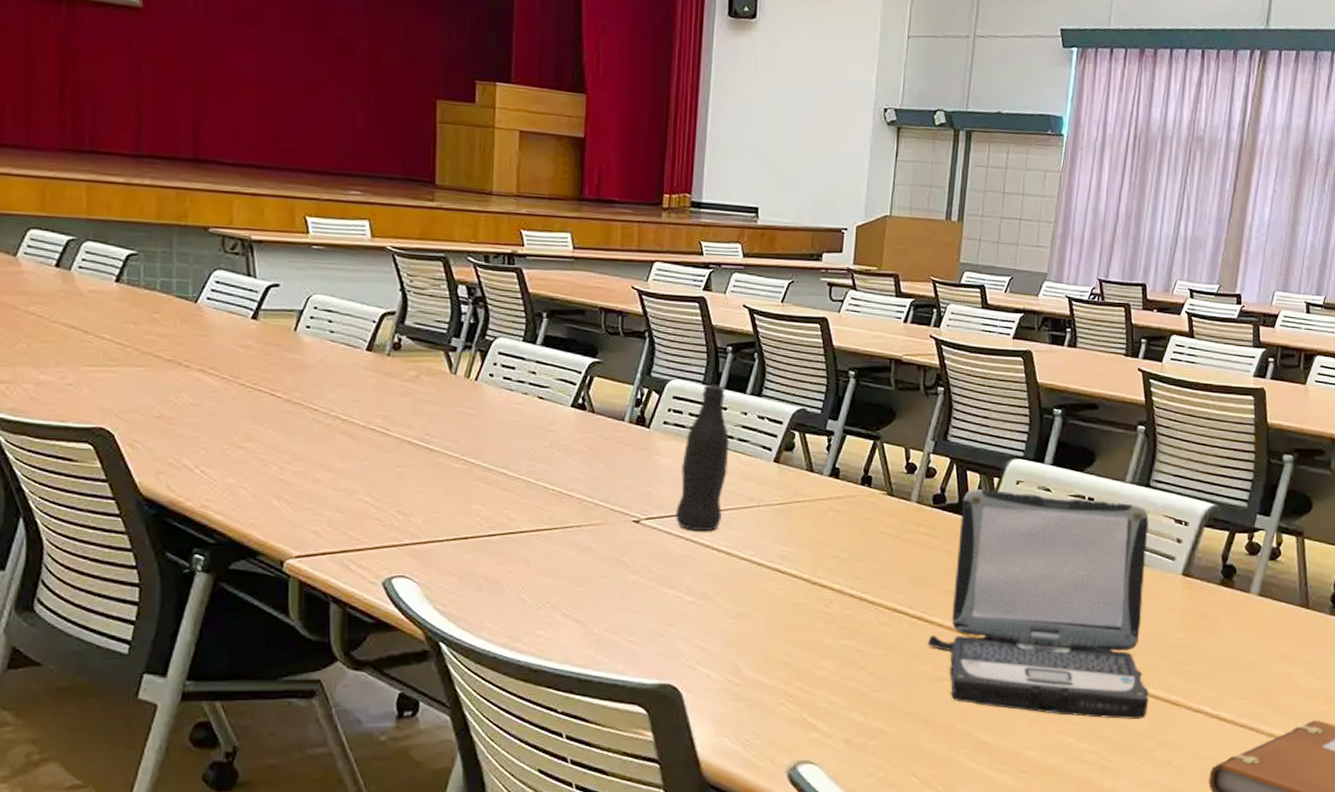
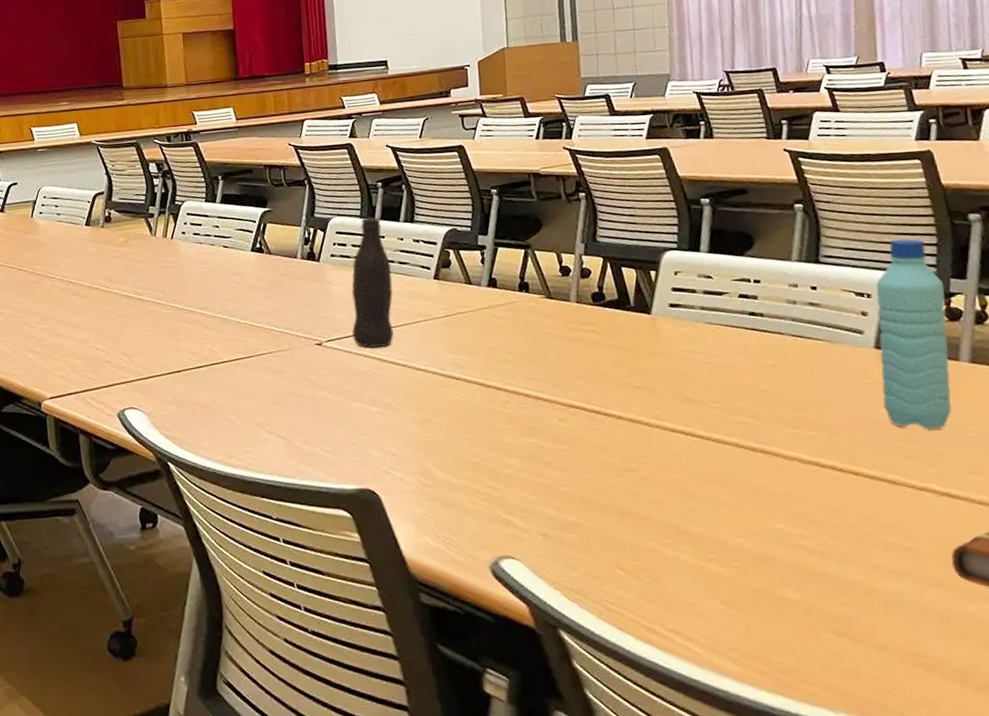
laptop: present [927,489,1149,719] -> none [609,281,864,502]
water bottle: none [1179,472,1251,656] -> present [876,239,952,430]

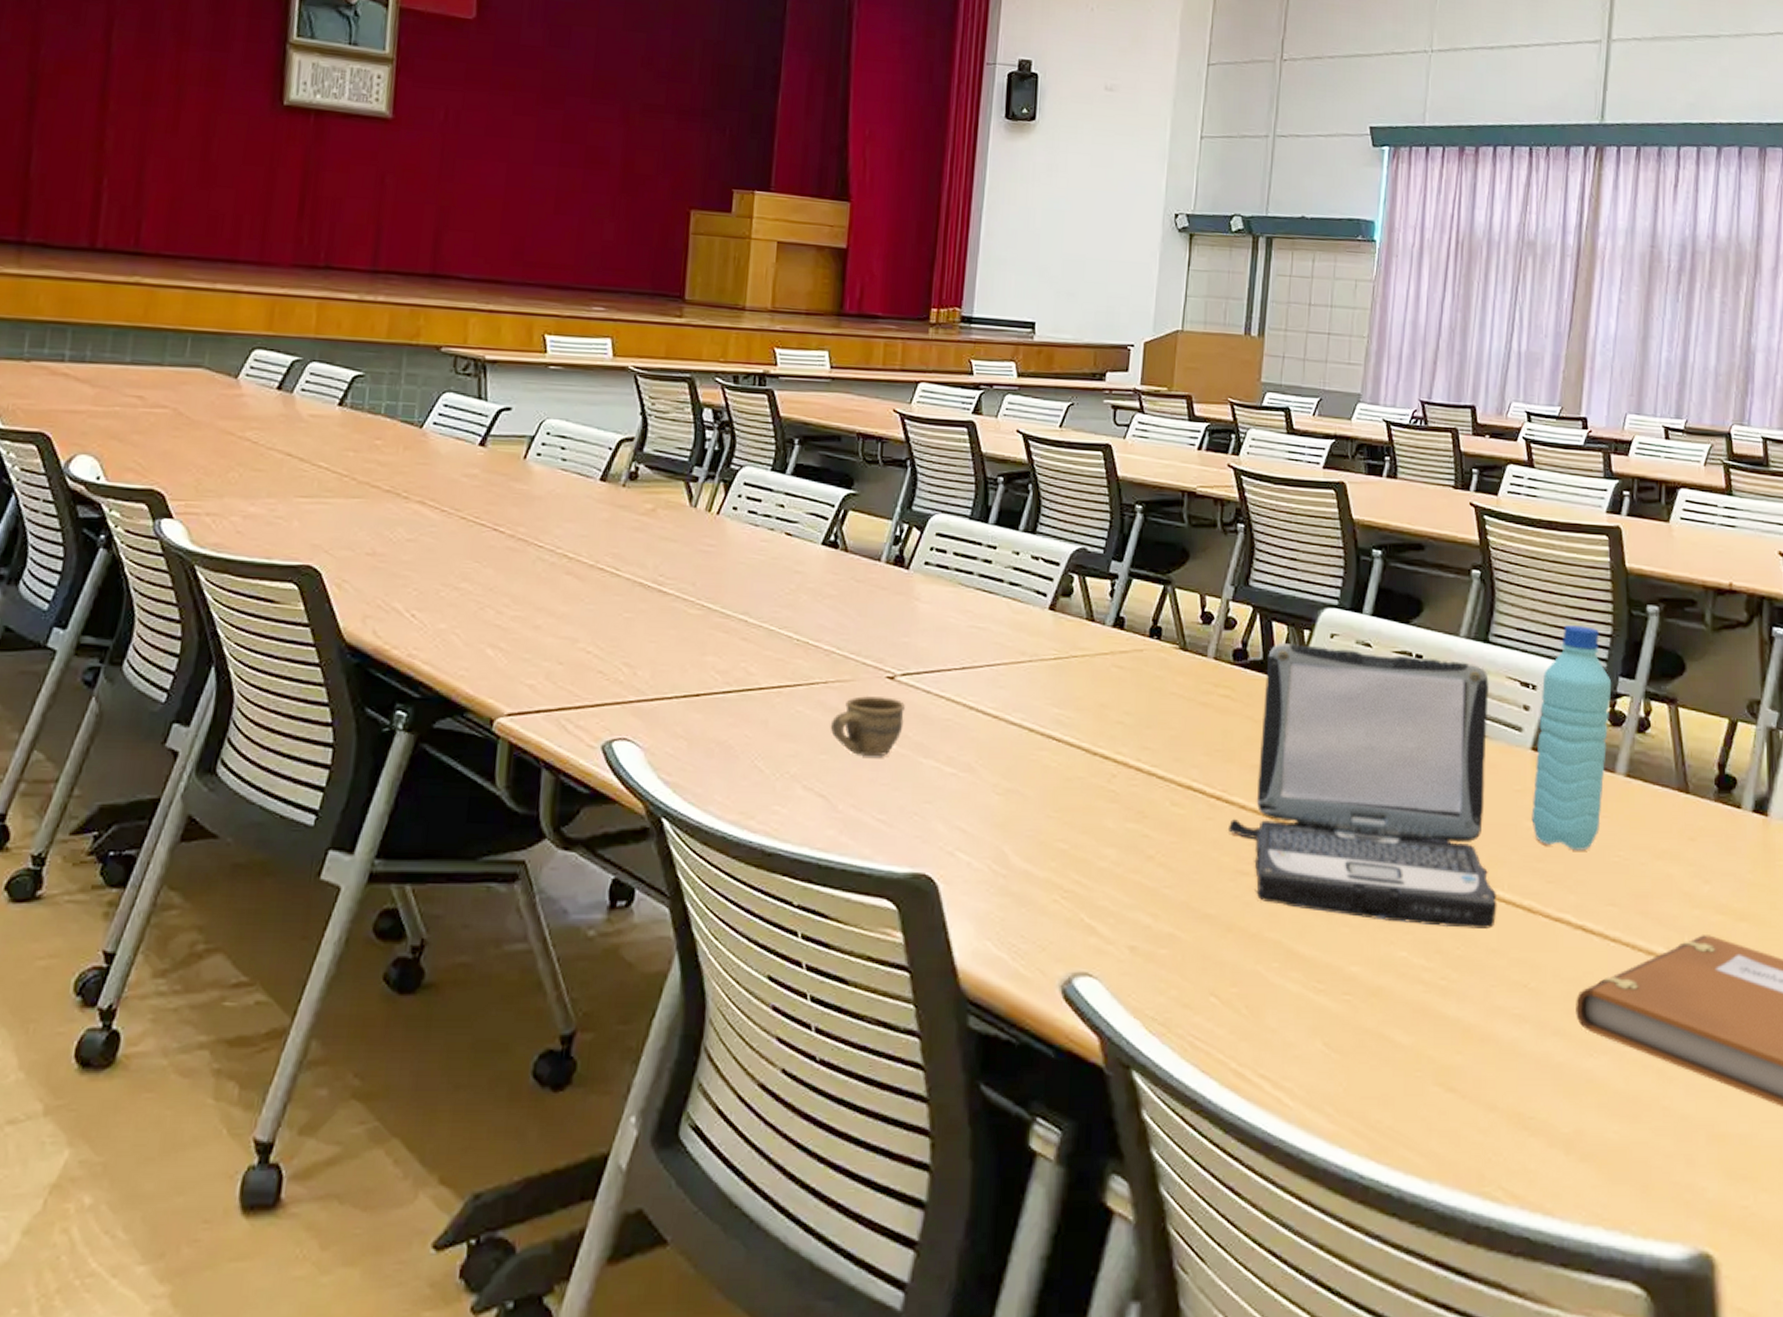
cup: none [279,359,334,405] -> present [830,695,905,757]
bottle: present [351,217,394,348] -> none [936,519,999,691]
laptop: none [609,281,864,502] -> present [1227,643,1497,929]

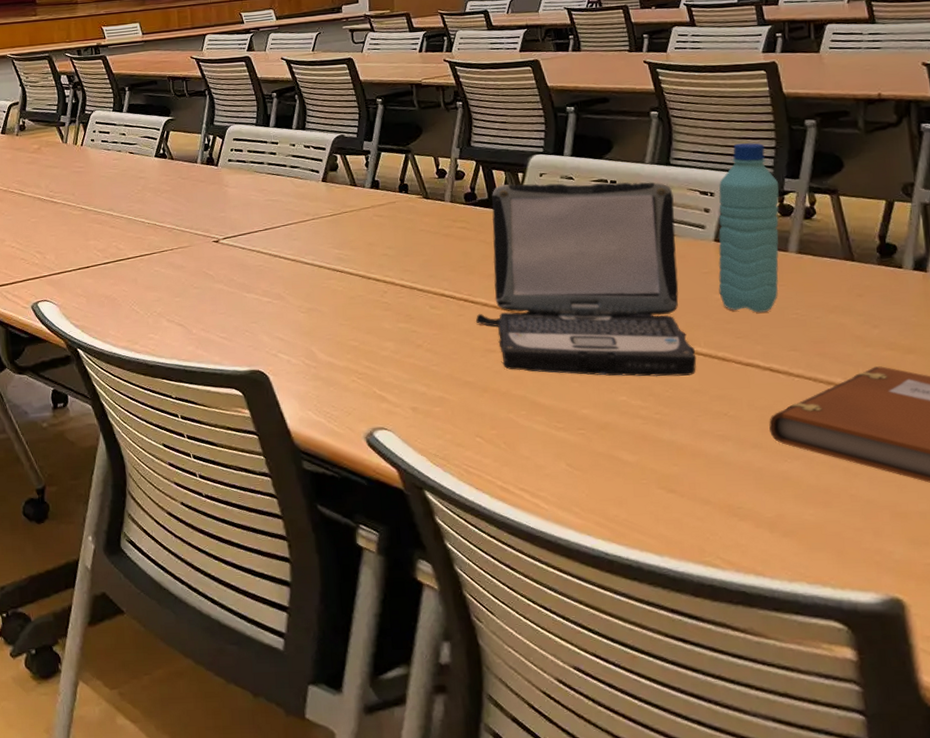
cup: present [830,695,905,757] -> none [179,255,230,296]

